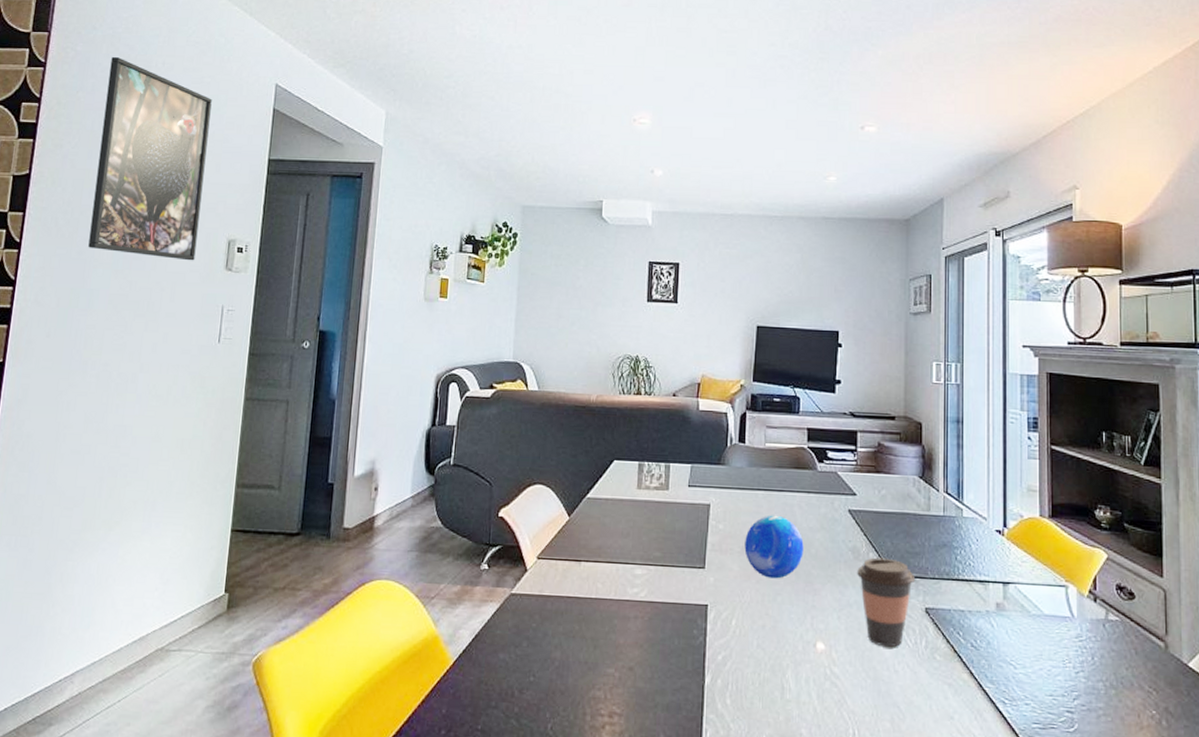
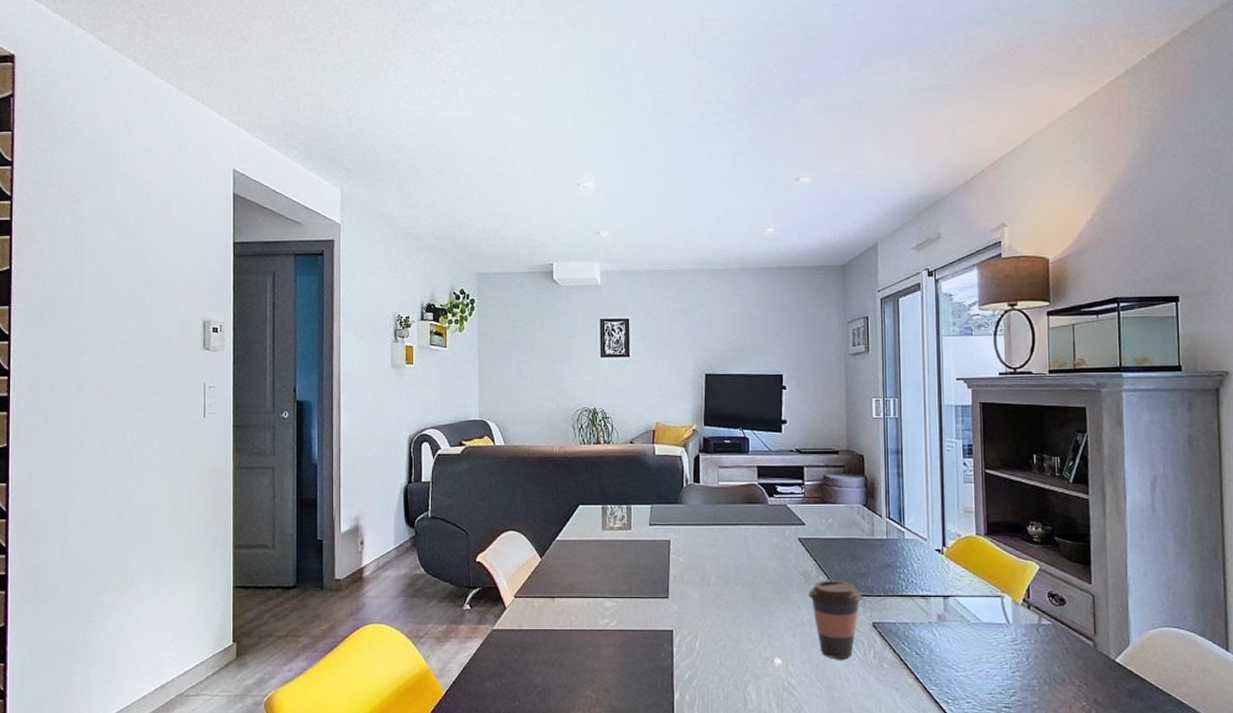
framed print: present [88,57,212,261] -> none [73,152,174,343]
decorative orb: present [744,515,804,579] -> none [704,547,759,604]

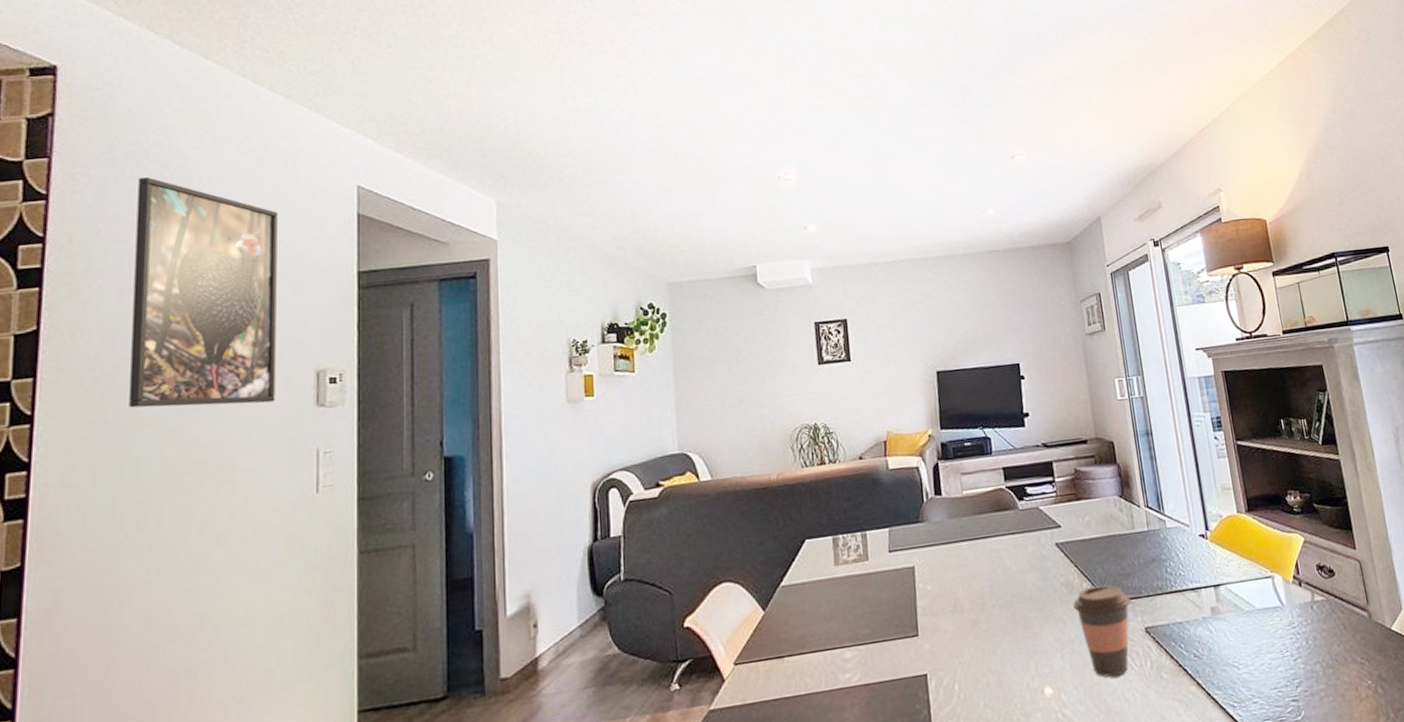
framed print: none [73,152,174,343] -> present [129,177,278,408]

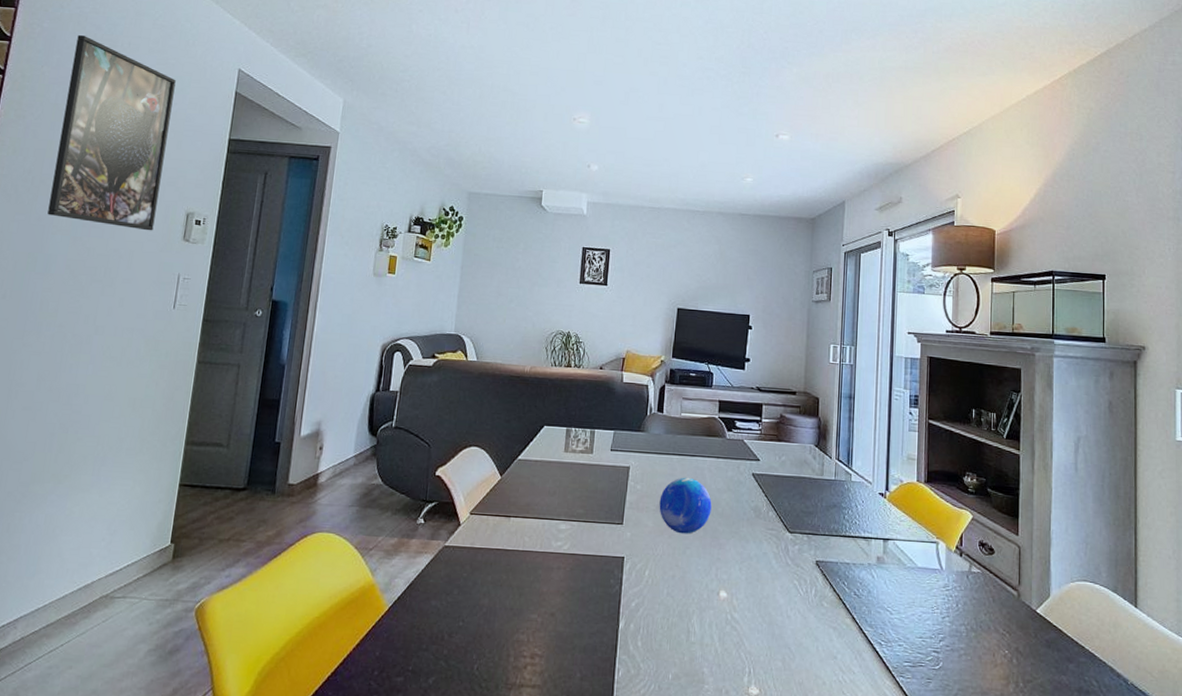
decorative orb: none [955,563,1018,632] -> present [659,477,712,534]
coffee cup: present [1072,584,1132,678] -> none [757,516,809,596]

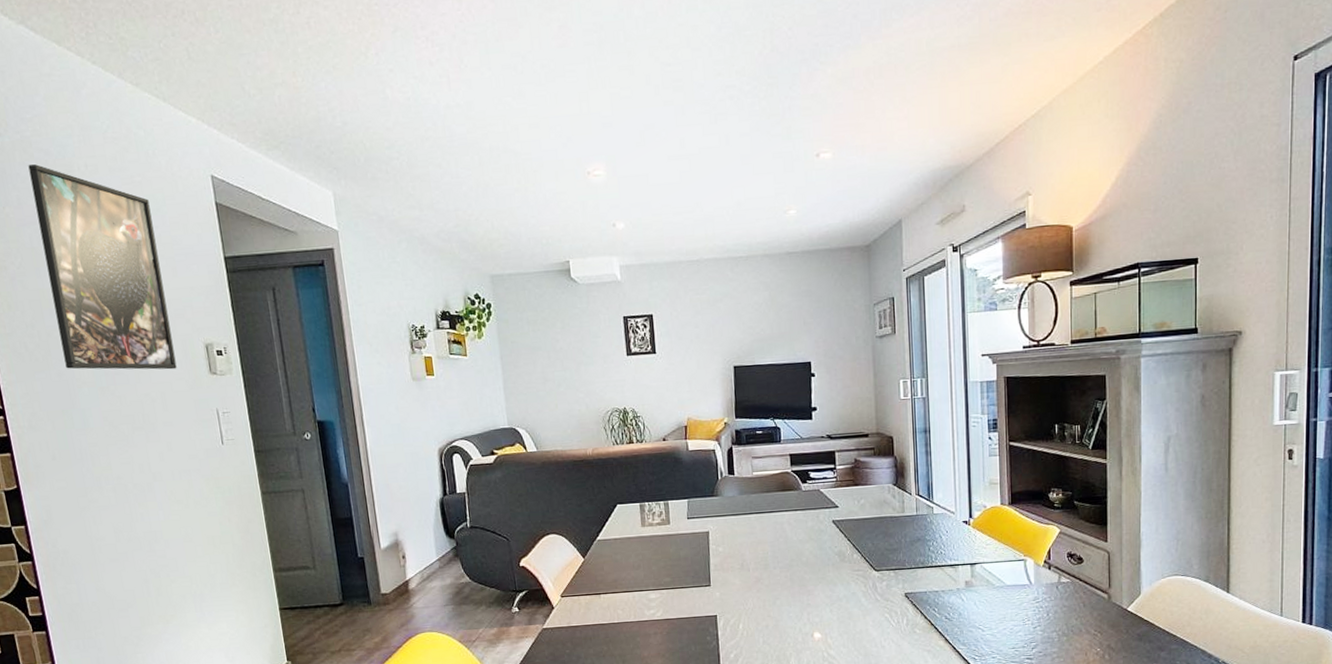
decorative orb: present [659,477,712,534] -> none [743,533,796,587]

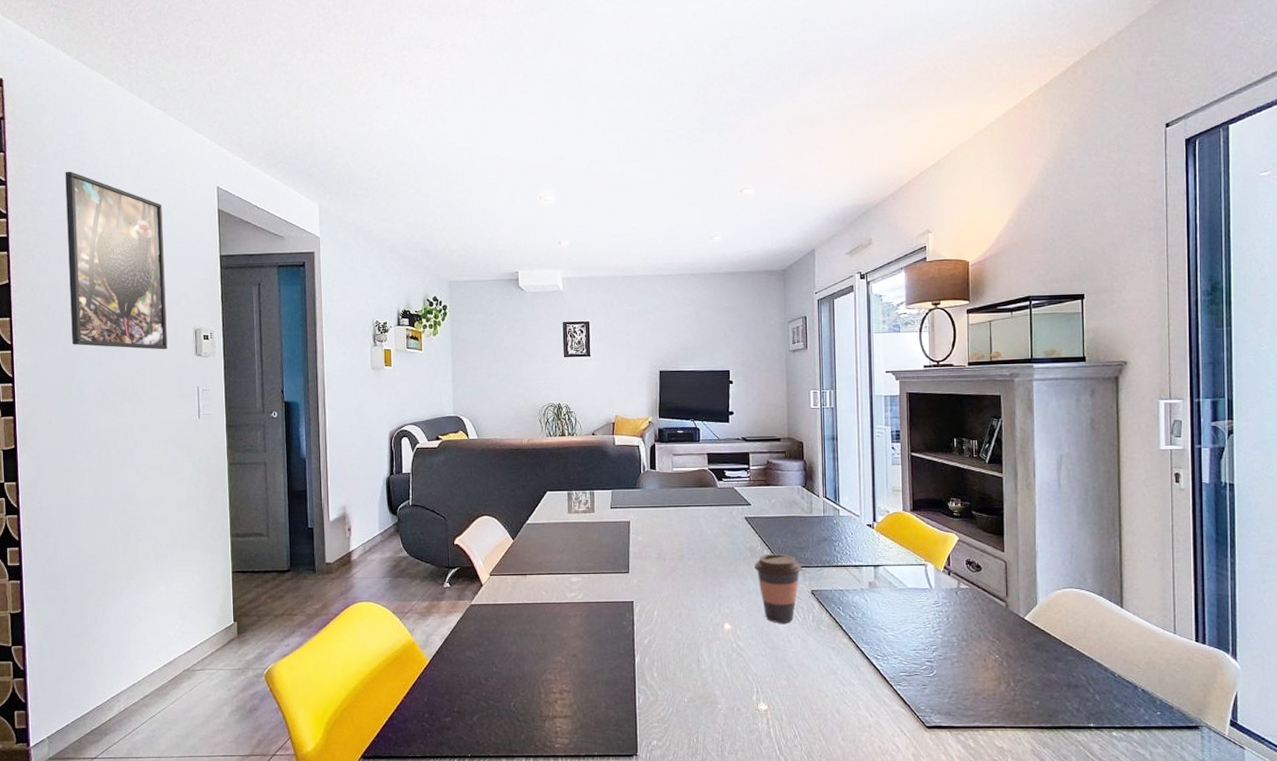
coffee cup: none [843,556,895,629] -> present [753,553,803,624]

